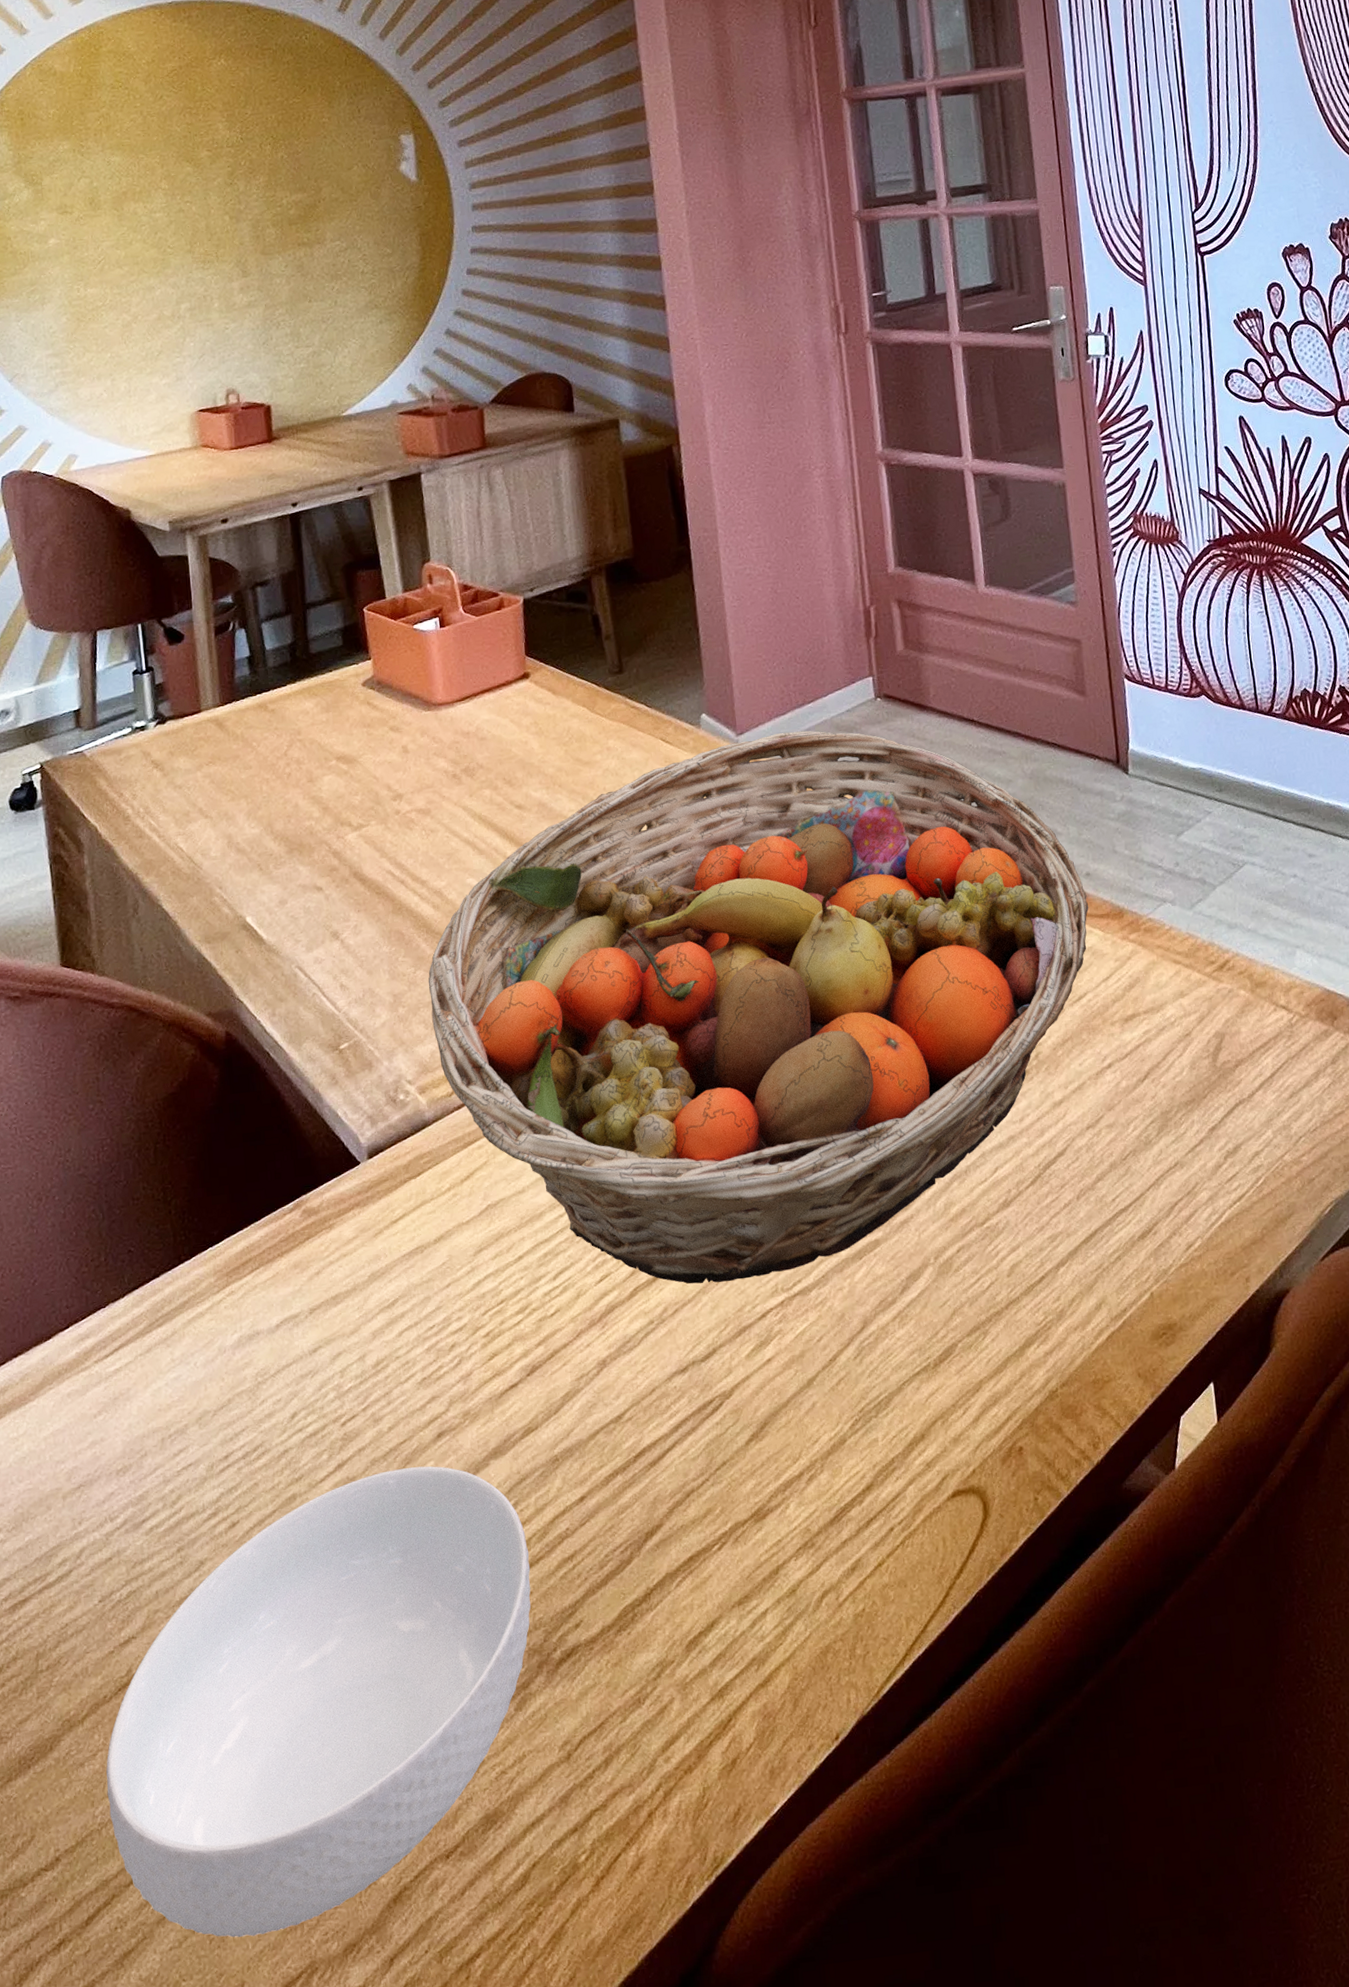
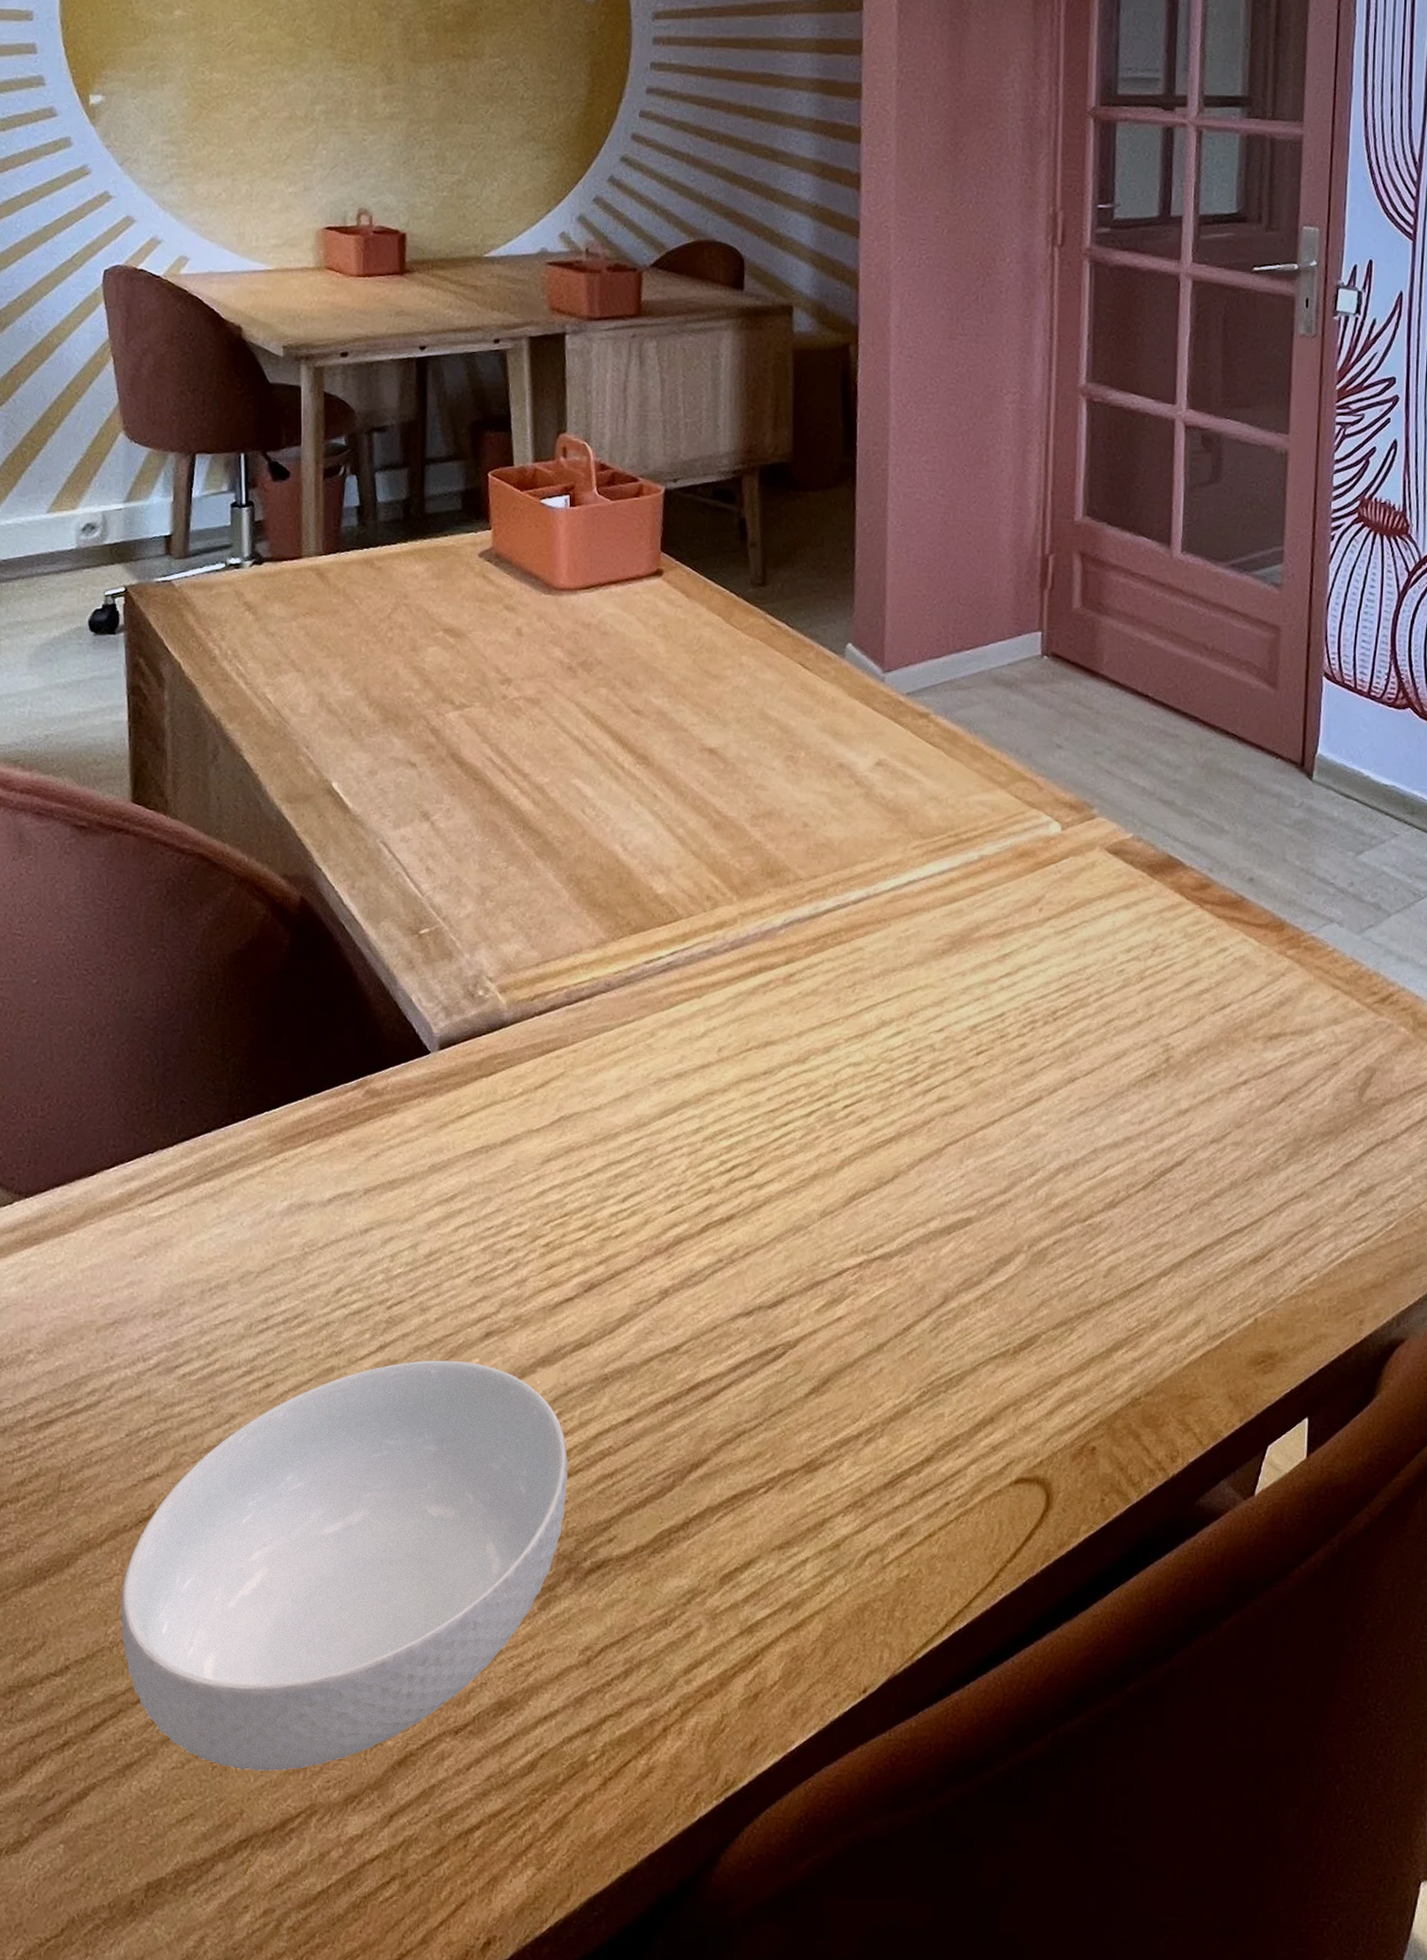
fruit basket: present [428,730,1089,1284] -> none [520,676,1247,1234]

